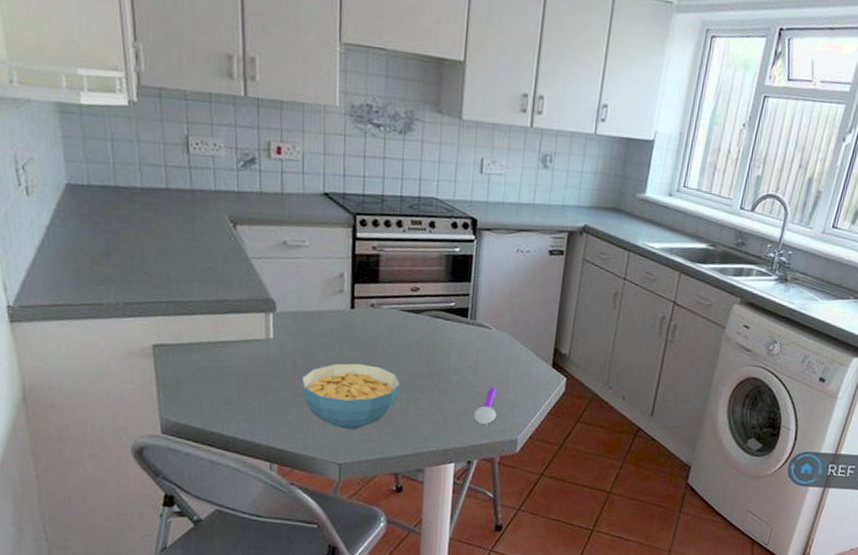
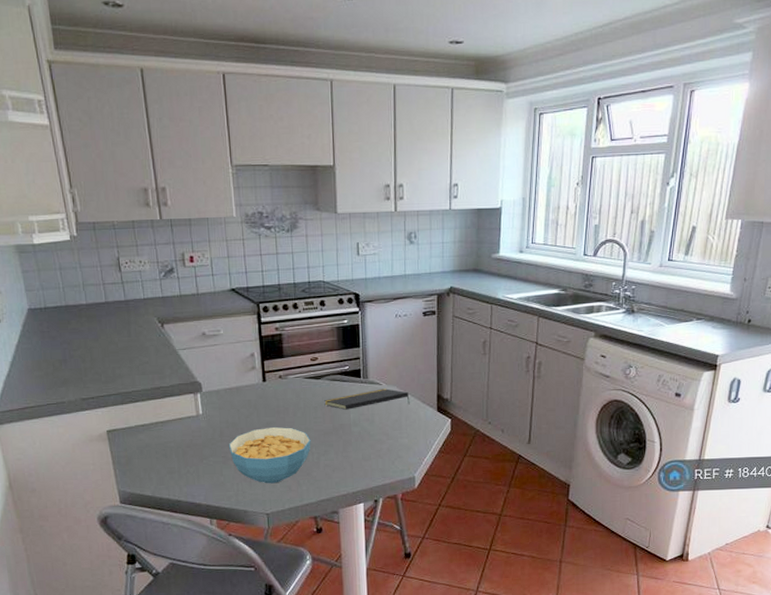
notepad: none [421,333,522,356] -> present [324,388,410,410]
spoon: present [473,388,497,424] -> none [375,435,395,467]

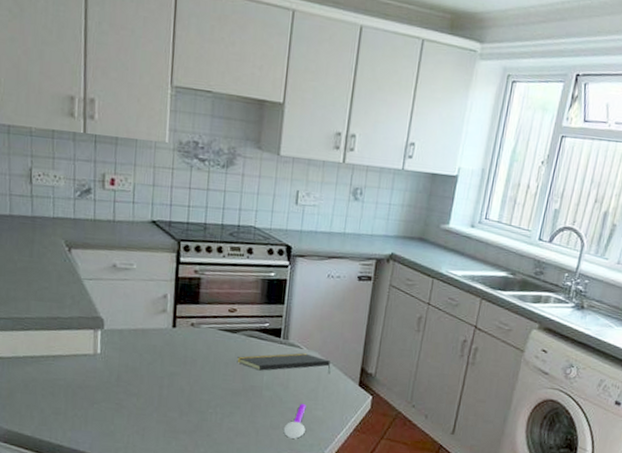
cereal bowl: present [228,426,311,484] -> none [124,378,217,441]
spoon: none [375,435,395,467] -> present [283,404,306,439]

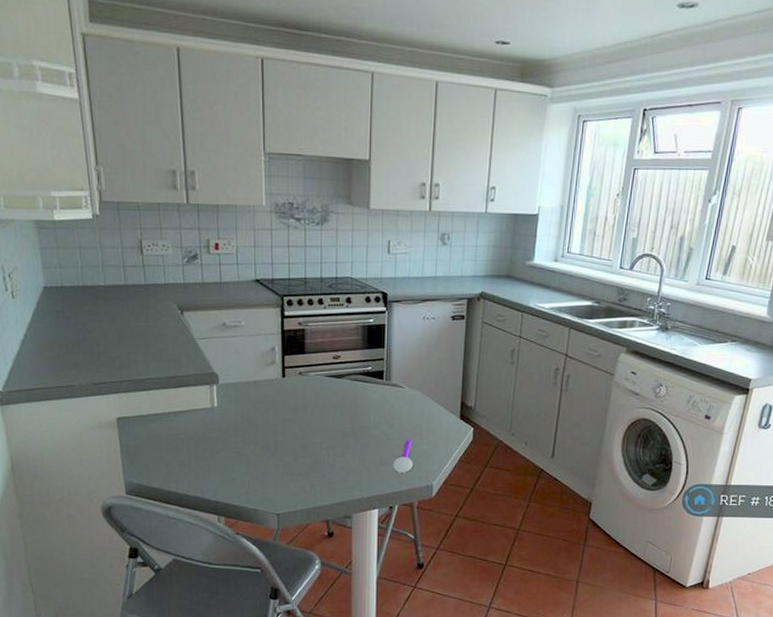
notepad: present [237,352,331,375] -> none [344,392,433,412]

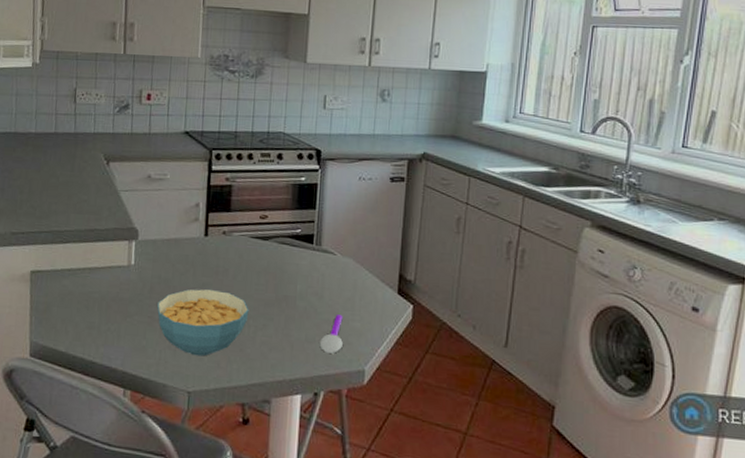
cereal bowl: none [242,424,328,483] -> present [156,288,249,357]

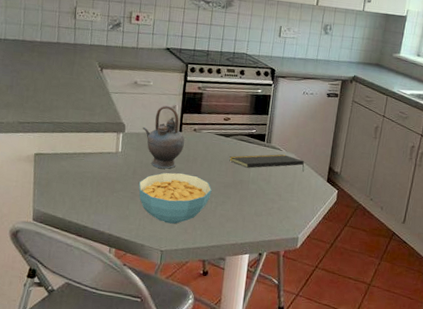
teapot: none [159,203,212,285] -> present [142,105,185,169]
notepad: none [269,259,367,283] -> present [229,154,305,172]
spoon: present [319,315,343,354] -> none [265,196,284,225]

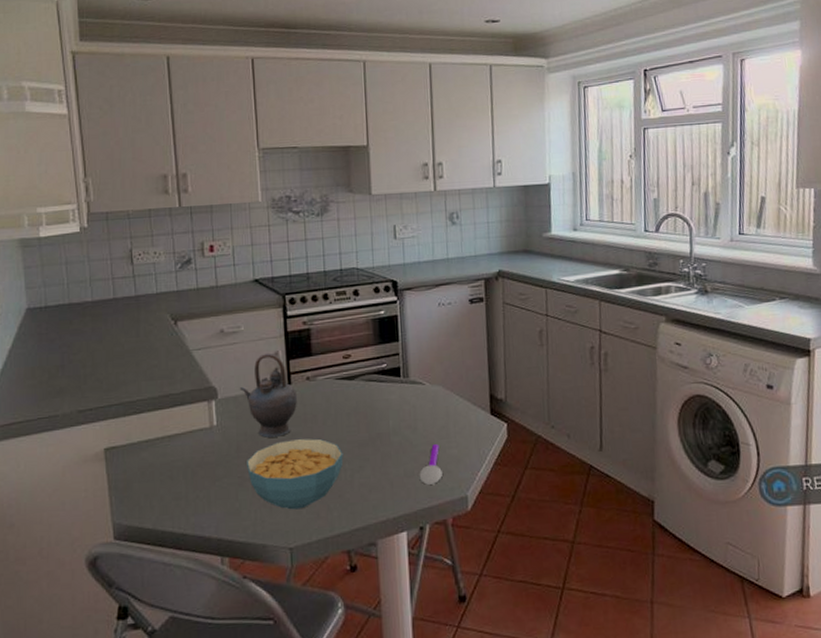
notepad: present [229,154,305,172] -> none [359,389,458,416]
spoon: none [265,196,284,225] -> present [419,444,443,485]

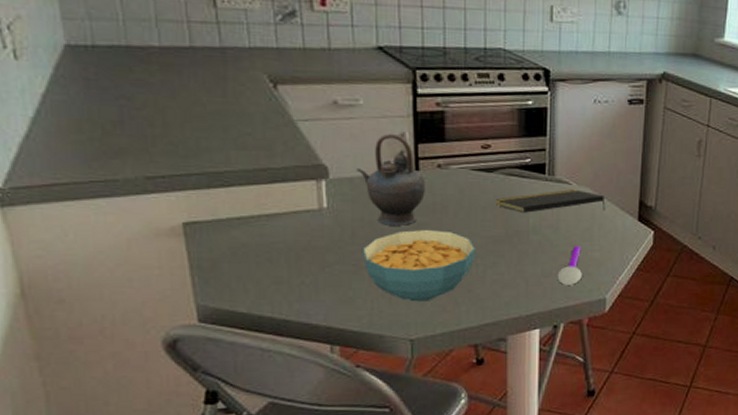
notepad: none [359,389,458,416] -> present [496,189,605,213]

